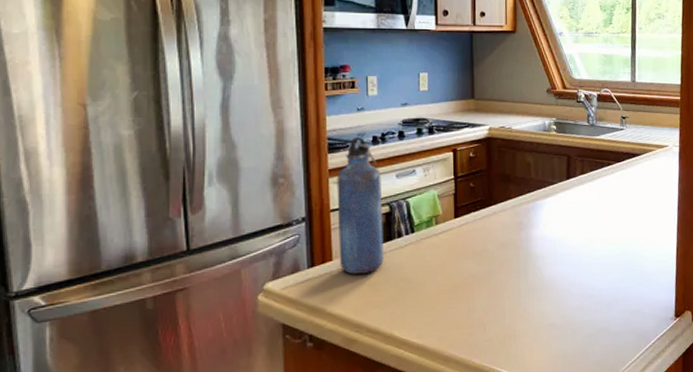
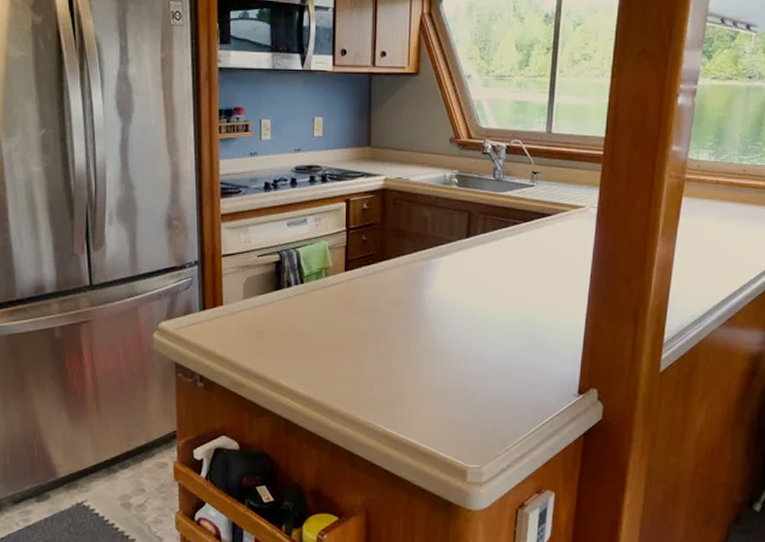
water bottle: present [337,137,384,275] -> none [228,183,273,321]

